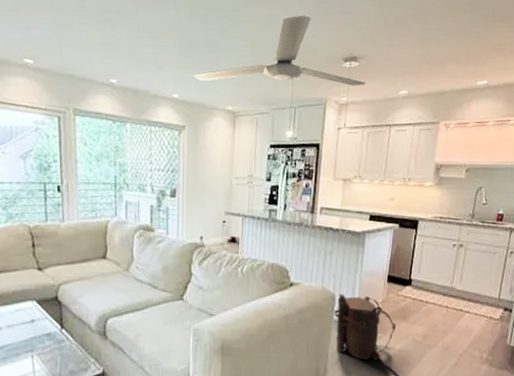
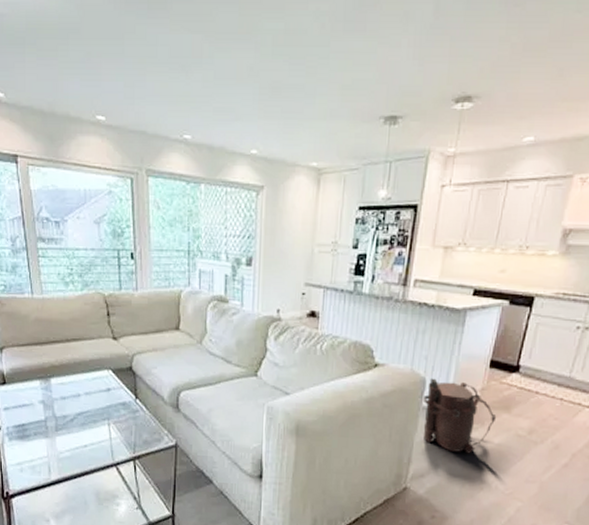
ceiling fan: present [193,15,366,86] -> none [274,46,481,133]

